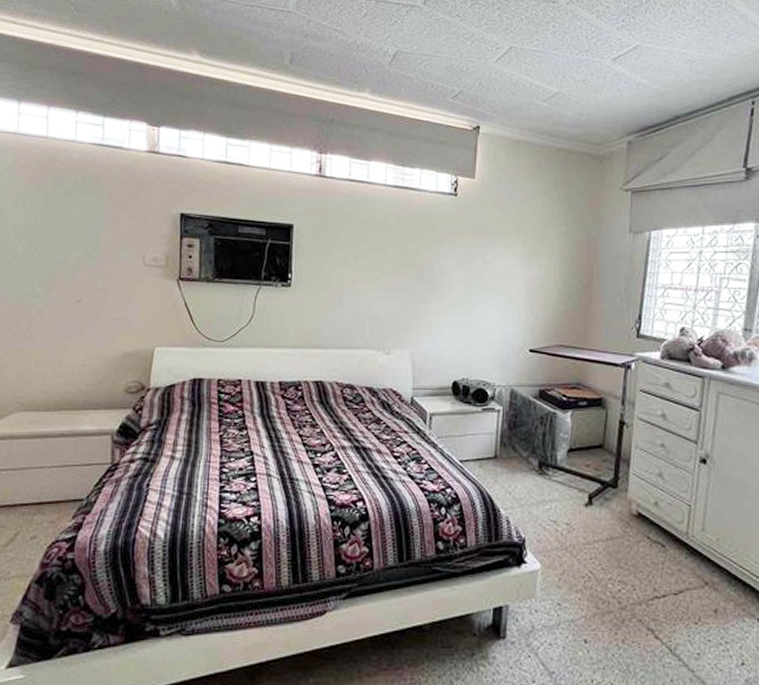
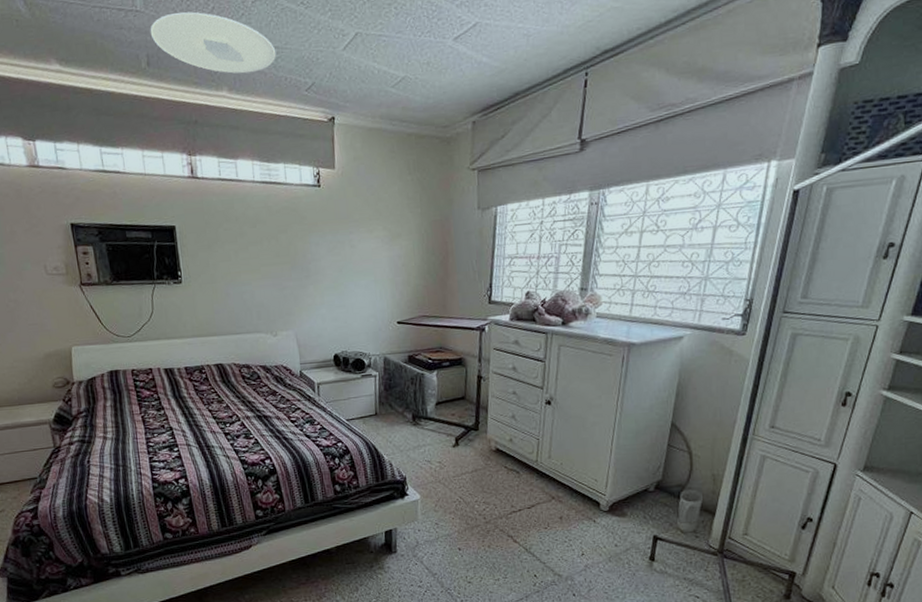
ceiling light: none [298,16,425,78] -> present [150,12,276,74]

